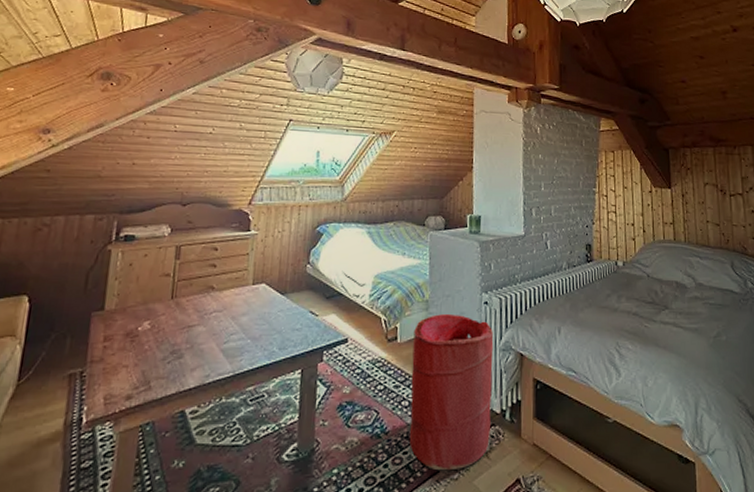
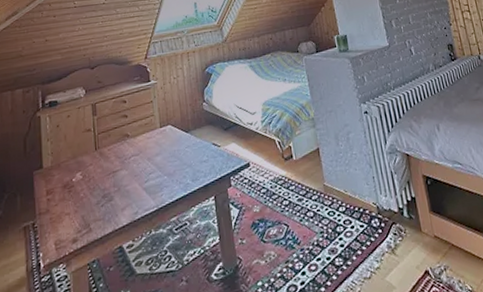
laundry hamper: present [409,314,494,471] -> none [306,126,394,272]

